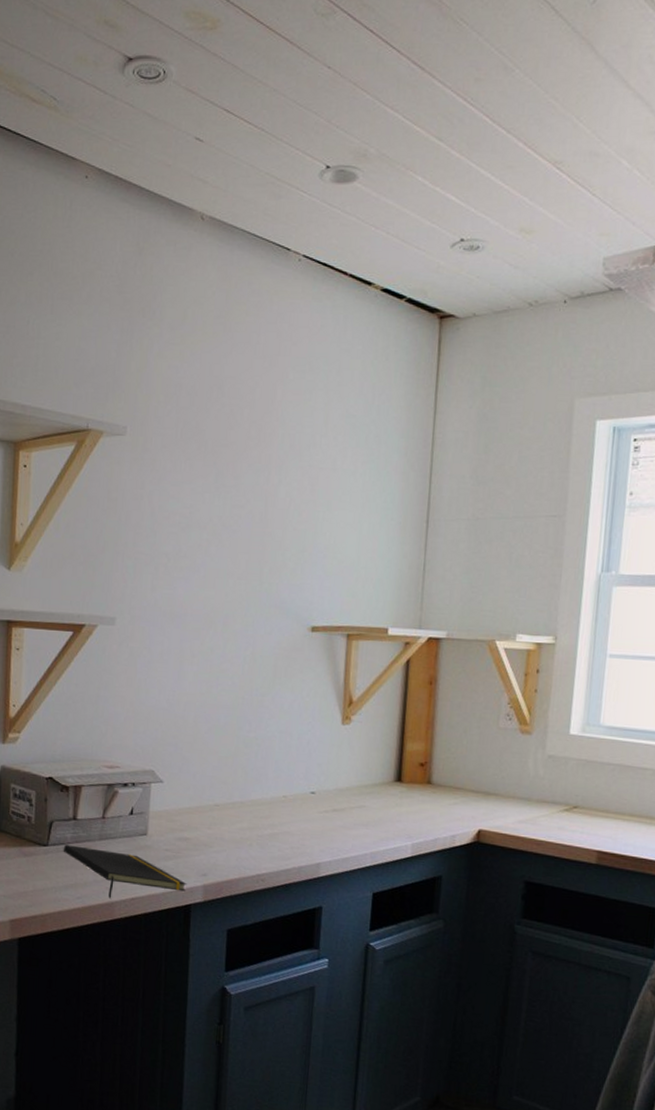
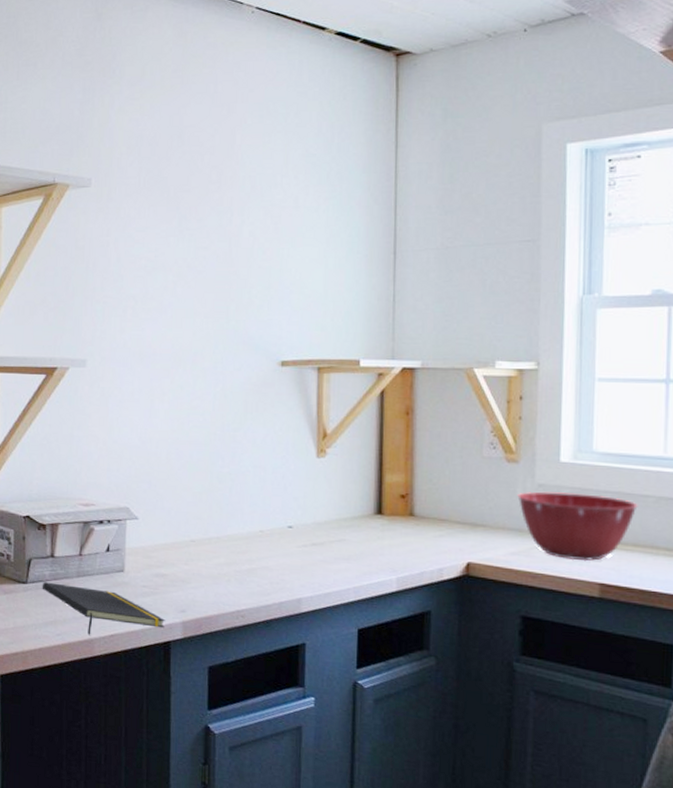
mixing bowl: none [528,762,637,830] -> present [517,491,638,562]

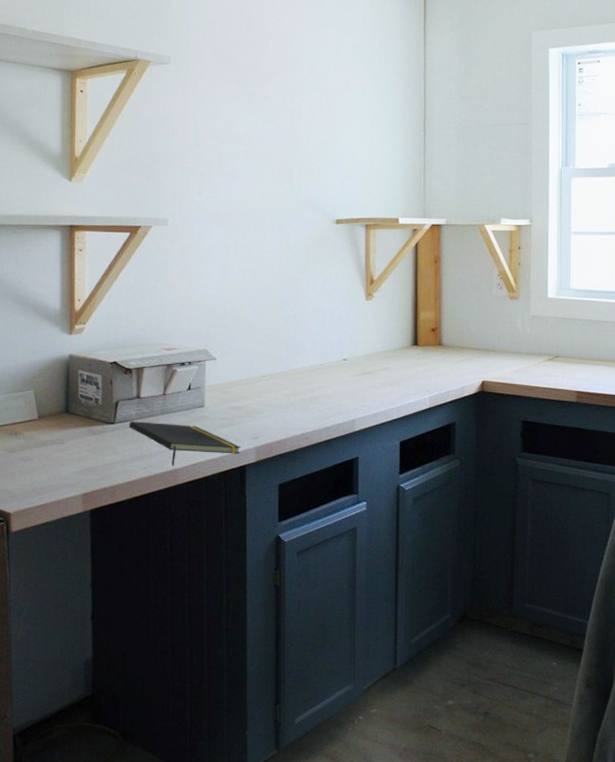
mixing bowl: present [517,491,638,562] -> none [518,321,601,375]

